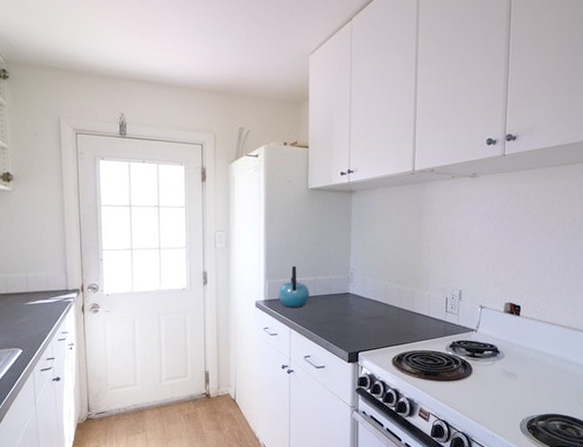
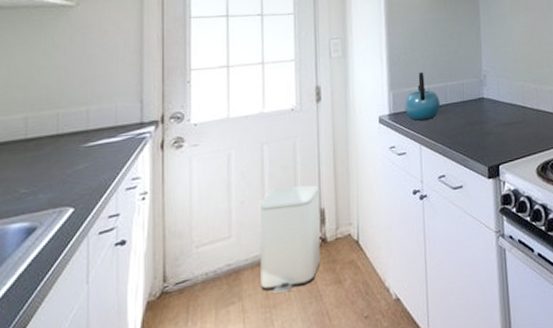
pedal bin: none [157,351,205,431] -> present [259,185,321,295]

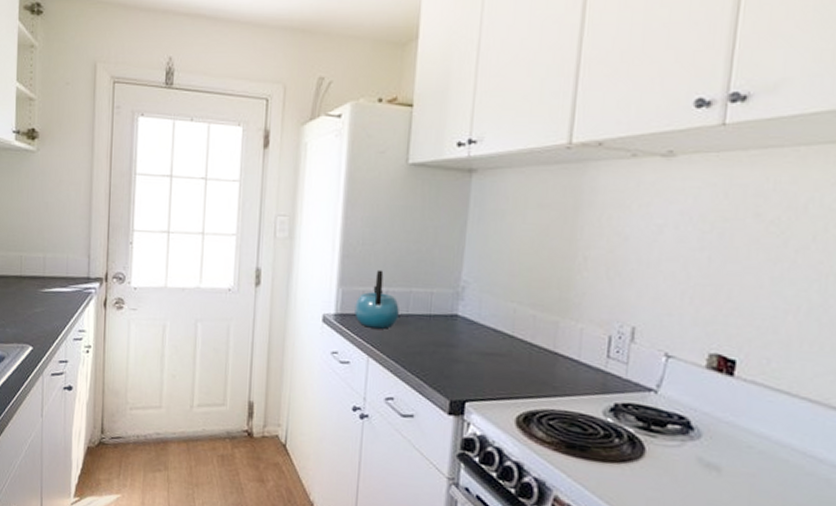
pedal bin: present [259,185,321,295] -> none [185,370,250,476]

